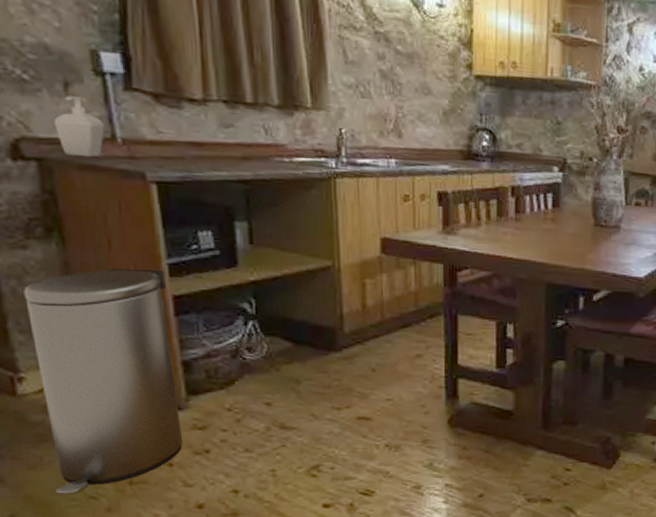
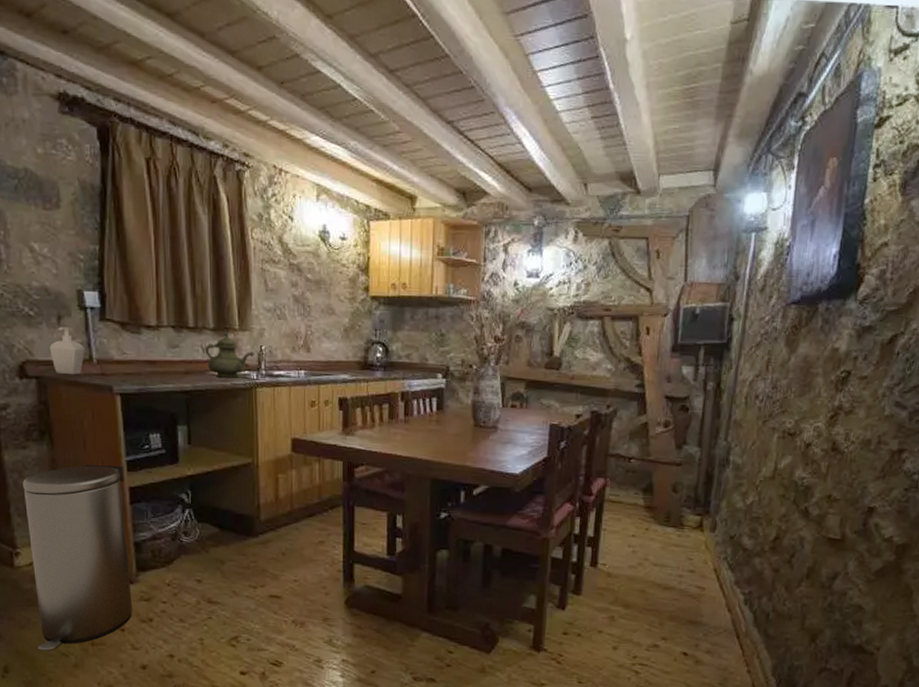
teapot: none [268,108,332,166] -> present [204,330,254,378]

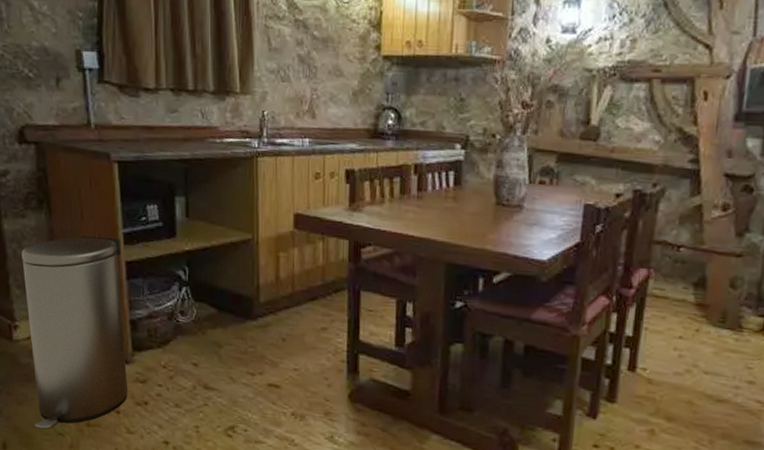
soap bottle: present [49,327,85,375] -> none [48,90,83,141]
teapot: present [204,330,254,378] -> none [204,93,256,146]

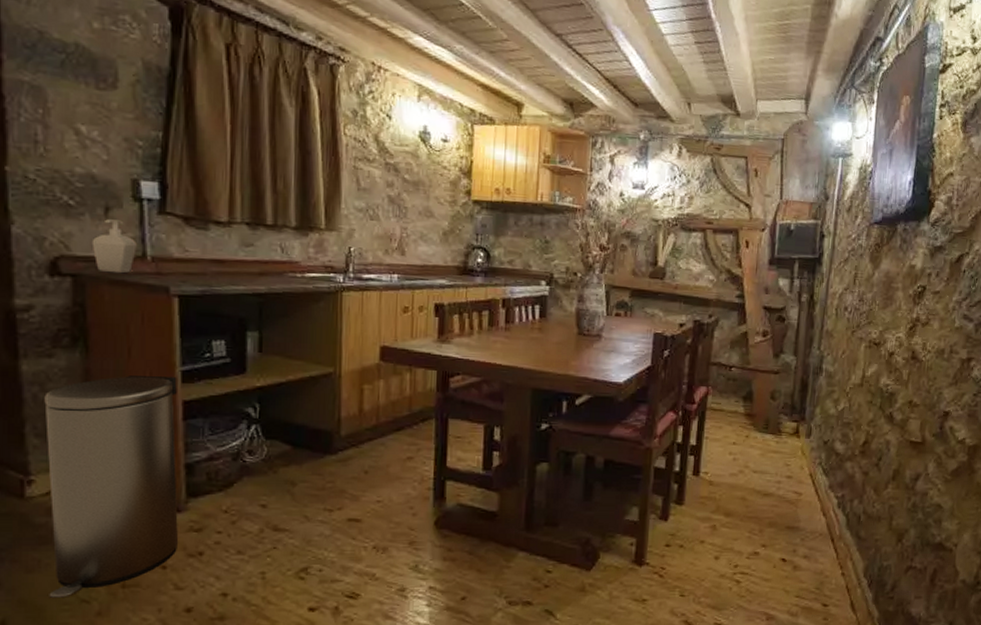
soap bottle: none [48,90,83,141] -> present [91,219,137,274]

